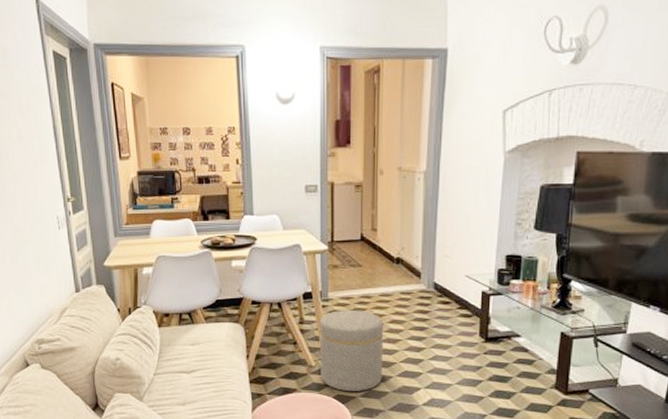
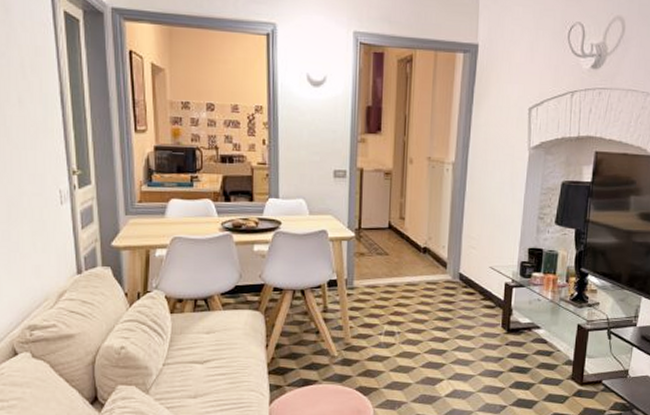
ottoman: present [319,309,384,391] -> none [343,298,409,382]

